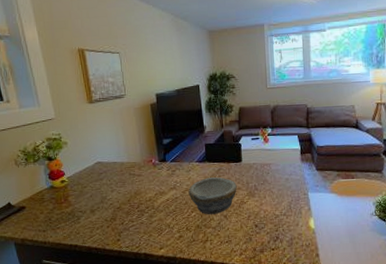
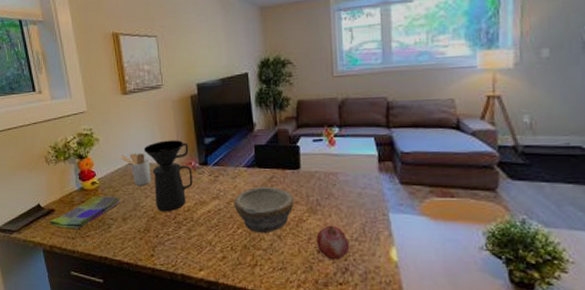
dish towel: none [21,192,89,223] -> present [50,196,120,230]
utensil holder: none [88,153,116,182] -> present [121,153,151,186]
coffee maker: none [109,141,153,203] -> present [143,140,193,212]
fruit: none [254,205,280,232] -> present [316,225,350,261]

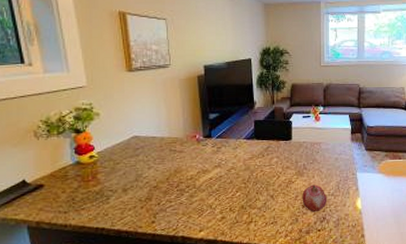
dish towel: present [50,196,120,230] -> none [37,168,121,204]
utensil holder: present [121,153,151,186] -> none [124,127,155,158]
coffee maker: present [143,140,193,212] -> none [148,115,197,182]
bowl: present [233,187,294,234] -> none [234,155,285,195]

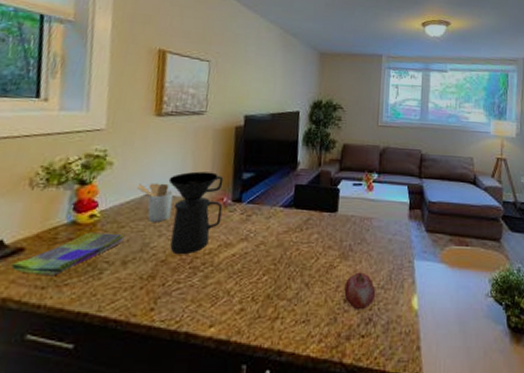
dish towel: none [37,168,121,204] -> present [11,232,125,276]
utensil holder: none [124,127,155,158] -> present [137,182,174,222]
coffee maker: none [148,115,197,182] -> present [168,171,224,255]

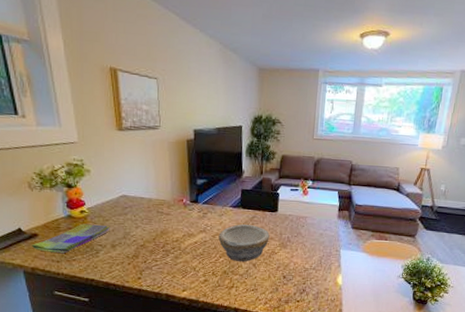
utensil holder: present [137,182,174,222] -> none [113,186,143,217]
coffee maker: present [168,171,224,255] -> none [137,178,183,242]
bowl: none [263,229,328,281] -> present [218,224,270,262]
fruit: present [344,272,376,310] -> none [283,257,309,284]

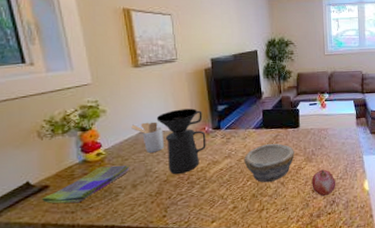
utensil holder: none [113,186,143,217] -> present [131,122,164,153]
coffee maker: none [137,178,183,242] -> present [156,108,206,175]
fruit: none [283,257,309,284] -> present [311,169,336,197]

